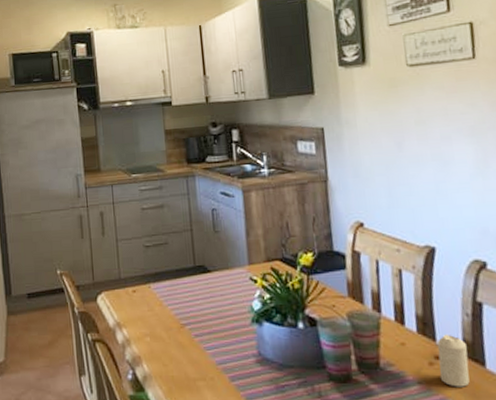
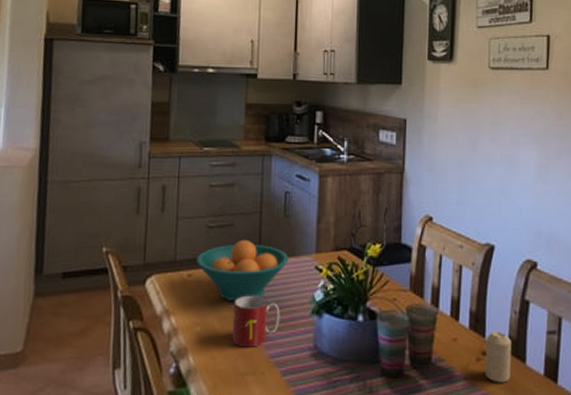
fruit bowl: none [138,256,224,313] -> present [196,239,289,301]
mug: none [177,307,222,355] -> present [232,295,280,348]

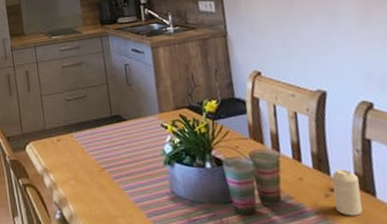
fruit bowl: present [196,239,289,301] -> none [61,107,138,158]
mug: present [232,295,280,348] -> none [97,152,138,196]

